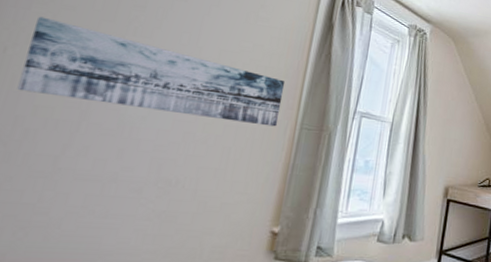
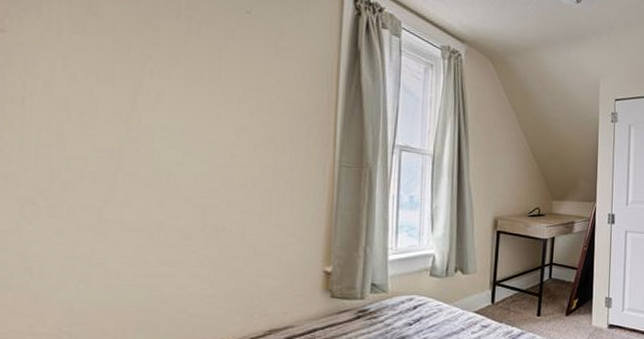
wall art: present [17,16,285,127] -> none [45,61,317,166]

